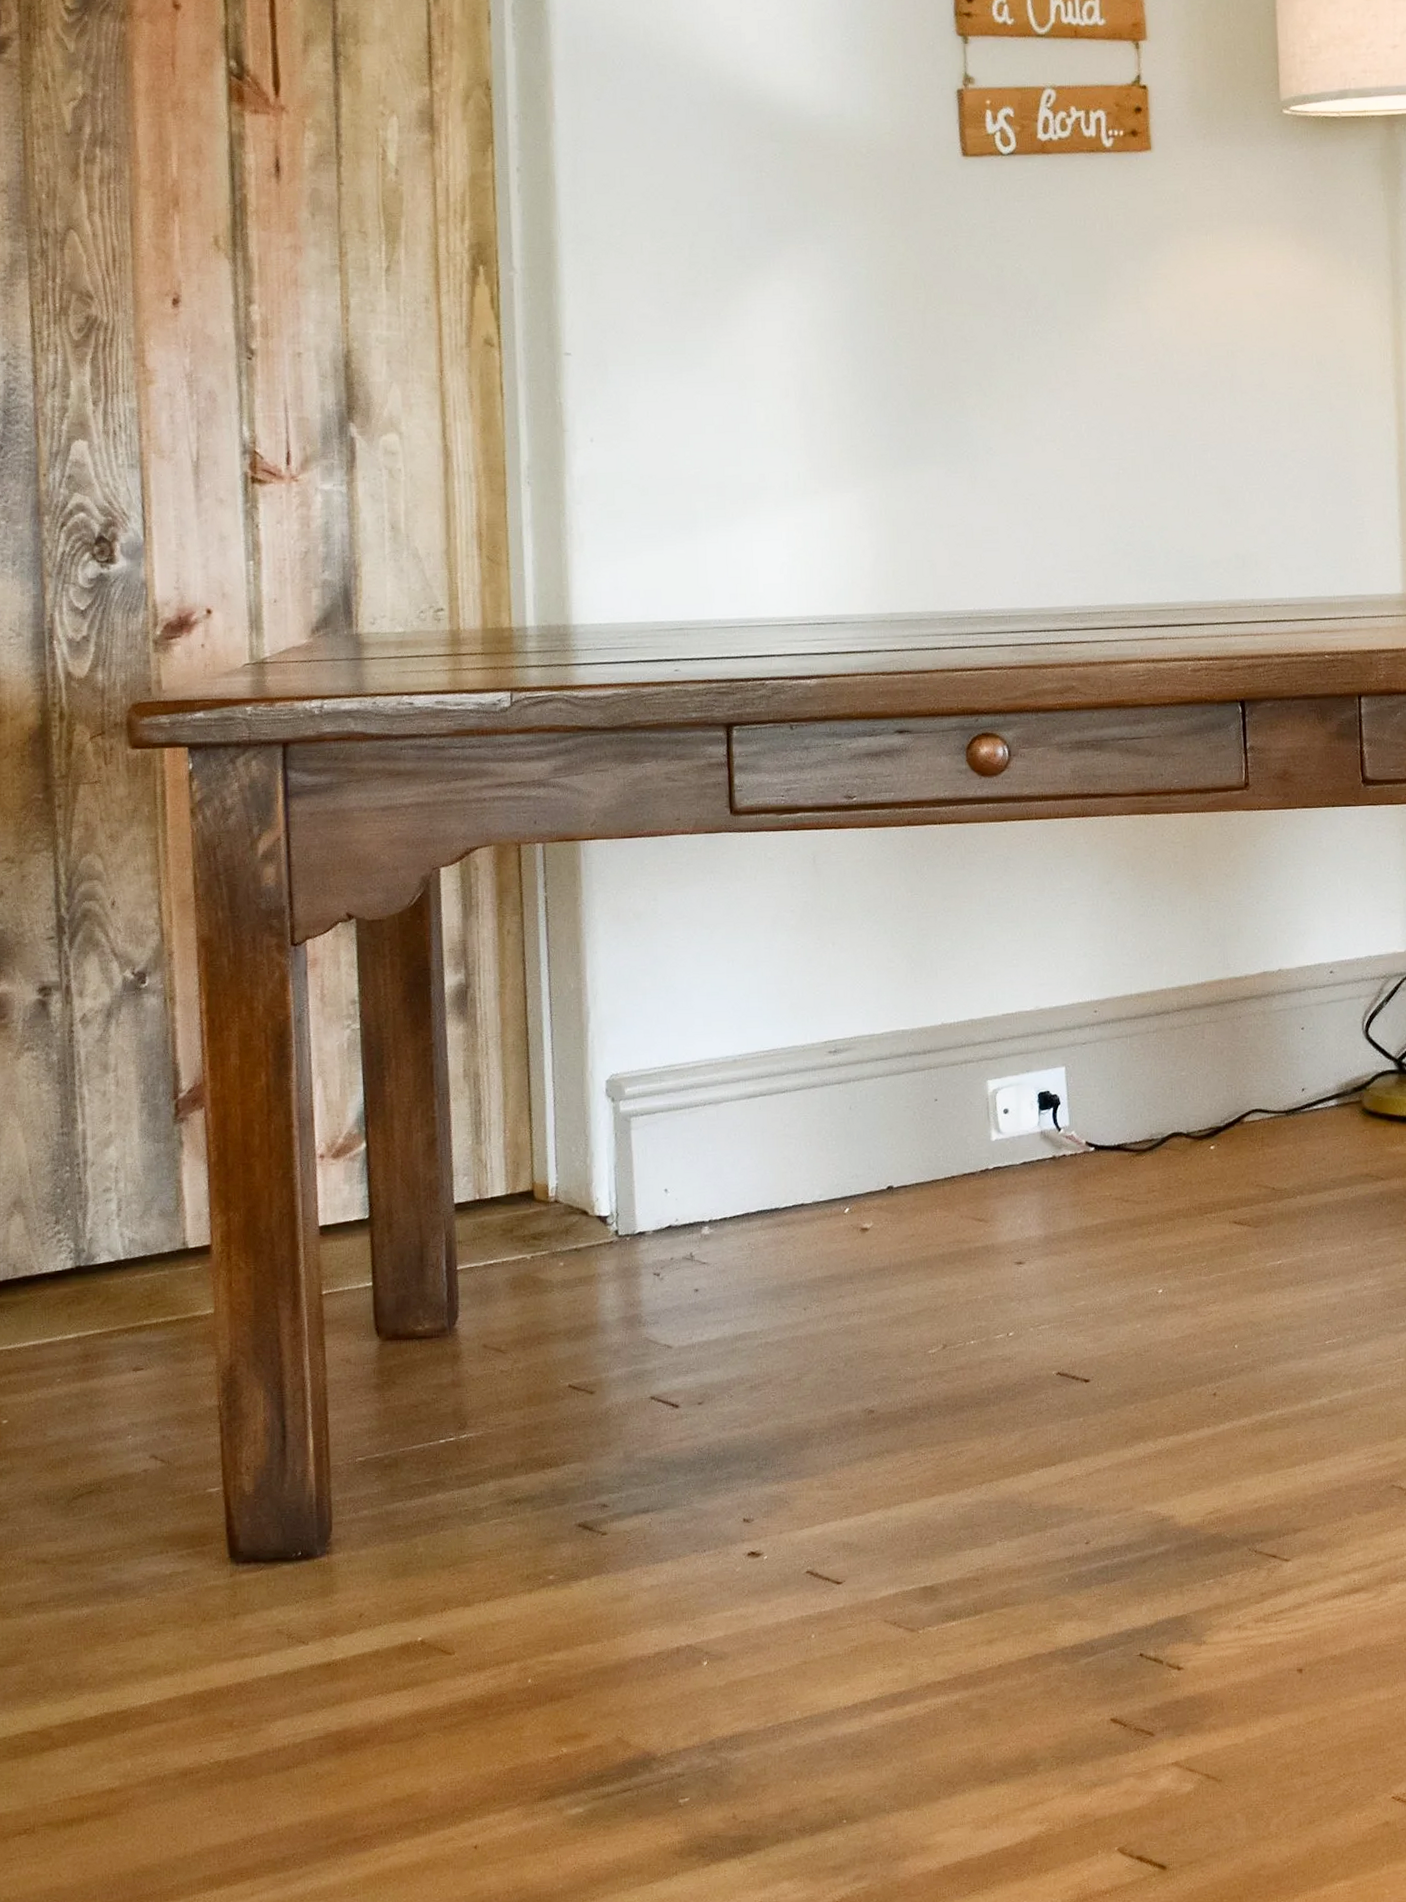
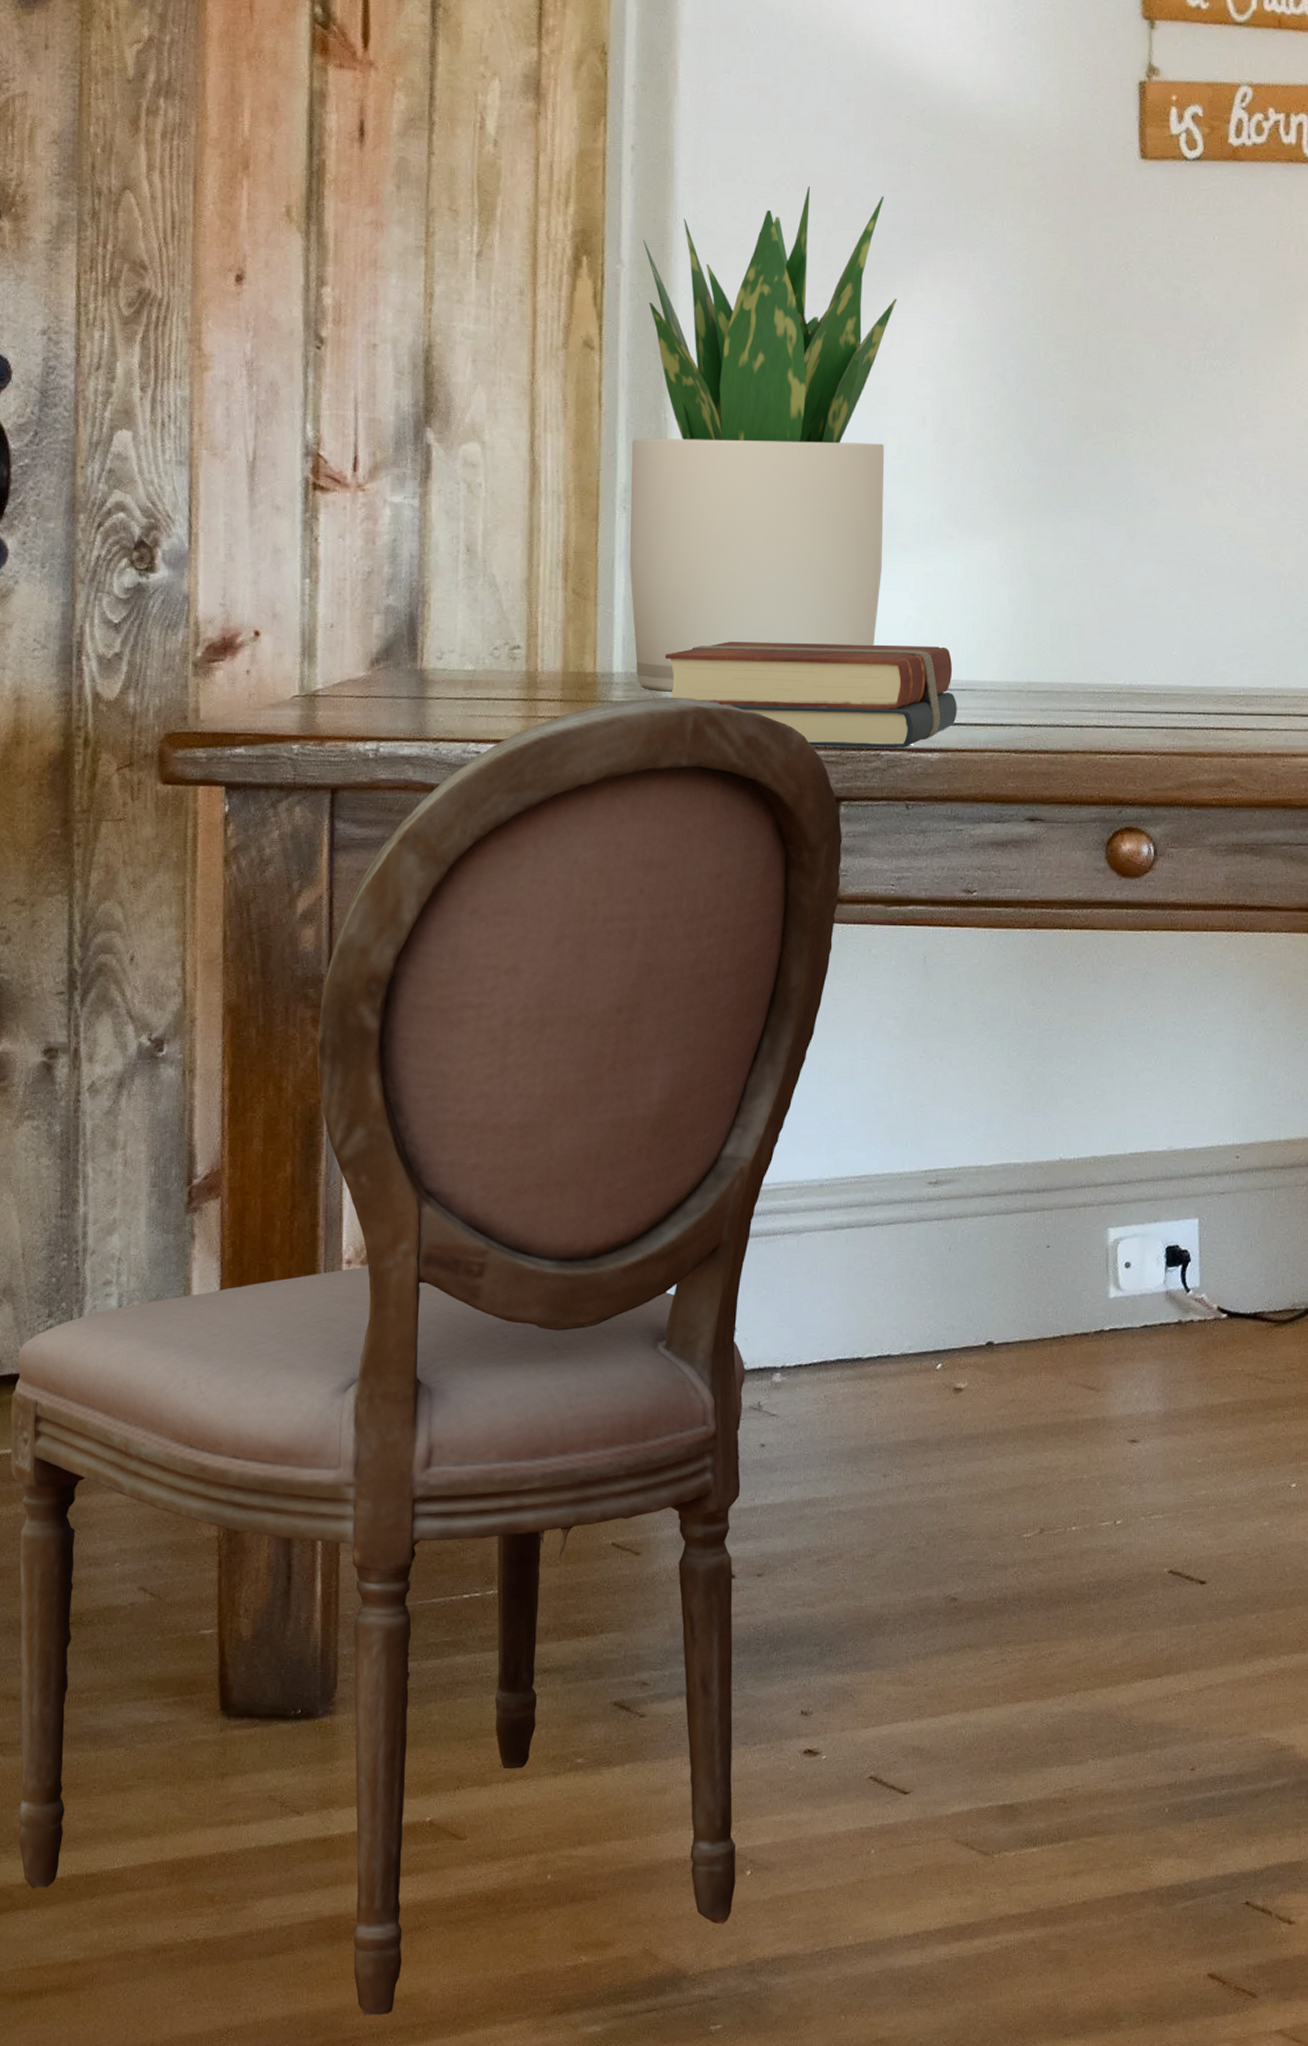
dining chair: none [26,644,737,1815] -> present [10,697,843,2016]
planter: none [531,194,758,641] -> present [630,185,897,692]
books: none [571,587,830,680] -> present [664,641,957,749]

